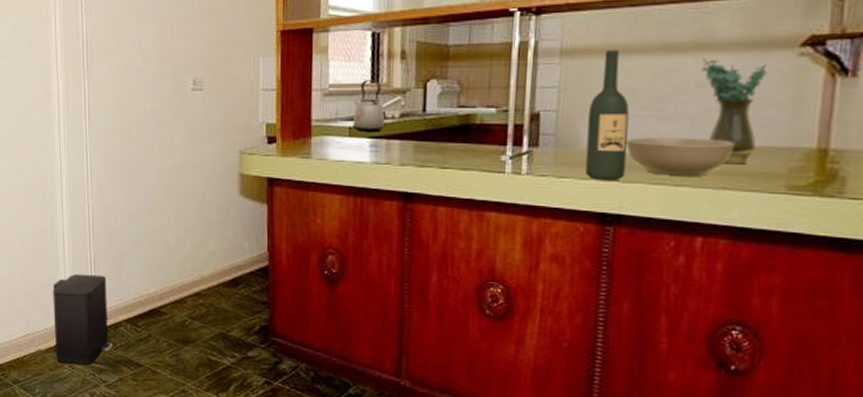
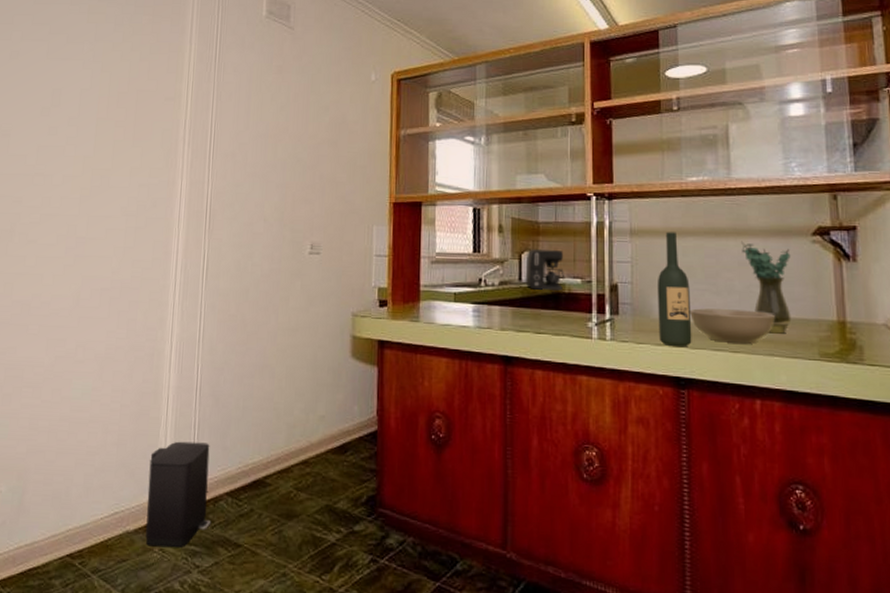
kettle: present [352,80,385,132] -> none [457,250,486,298]
coffee maker: none [430,77,476,122] -> present [525,249,564,291]

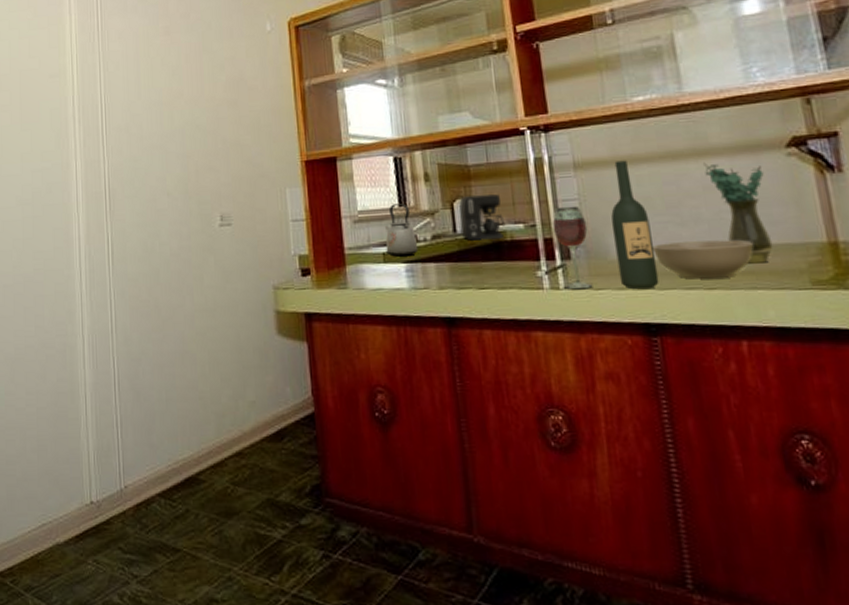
pedal bin: present [145,441,212,548] -> none [73,441,146,558]
kettle: none [457,250,486,298] -> present [384,203,419,257]
wineglass: none [606,267,636,342] -> present [552,205,593,290]

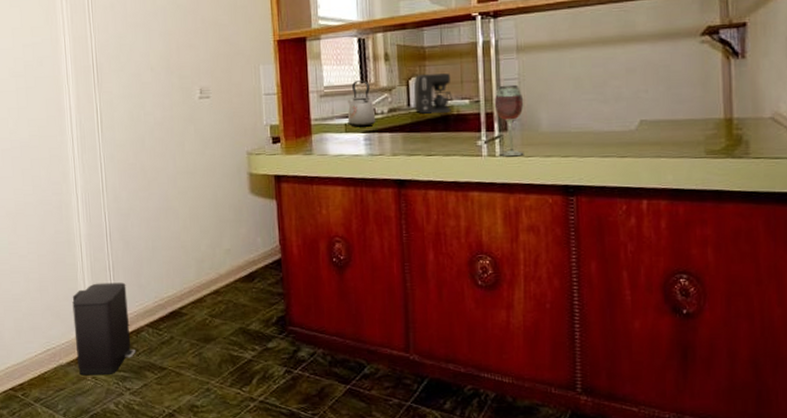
pedal bin: none [73,441,146,558] -> present [72,282,136,376]
wine bottle: present [611,160,659,290] -> none [544,44,580,157]
bowl: present [653,240,754,279] -> none [578,115,663,149]
vase: present [703,162,773,264] -> none [629,47,679,136]

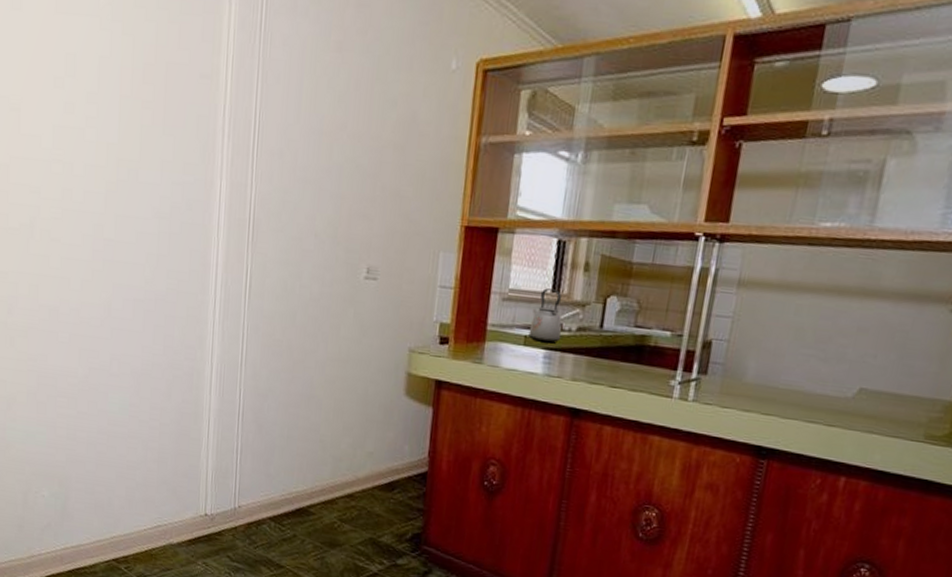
pedal bin: present [72,282,136,376] -> none [189,464,254,563]
coffee maker: present [413,73,452,114] -> none [606,293,656,343]
wineglass: present [494,84,524,157] -> none [692,321,734,405]

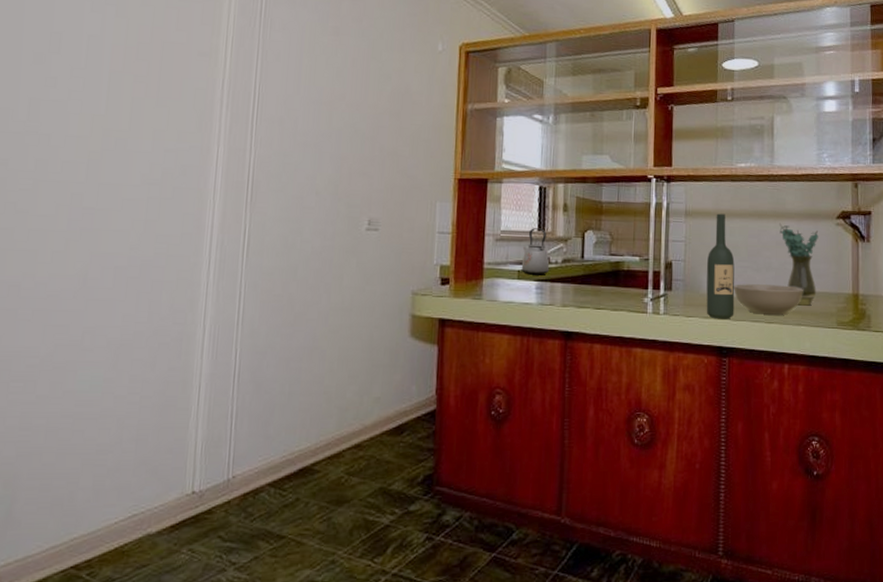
wine bottle: none [747,285,796,416] -> present [706,213,735,320]
bowl: none [788,375,886,419] -> present [734,284,804,315]
vase: none [863,303,922,411] -> present [779,223,819,306]

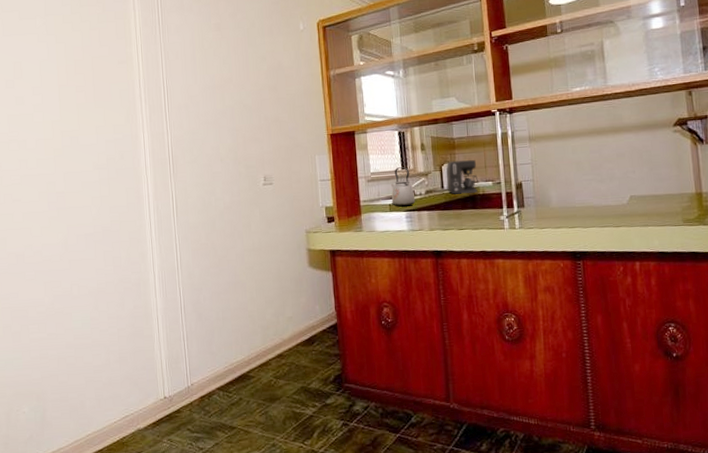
coffee maker: none [587,228,624,268] -> present [446,160,478,194]
wine bottle: present [706,213,735,320] -> none [553,135,584,228]
bowl: present [734,284,804,315] -> none [581,192,648,220]
vase: present [779,223,819,306] -> none [618,136,660,209]

